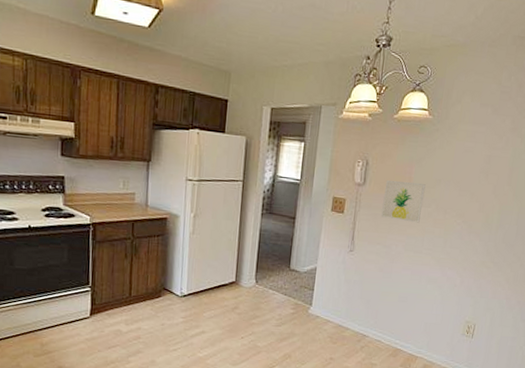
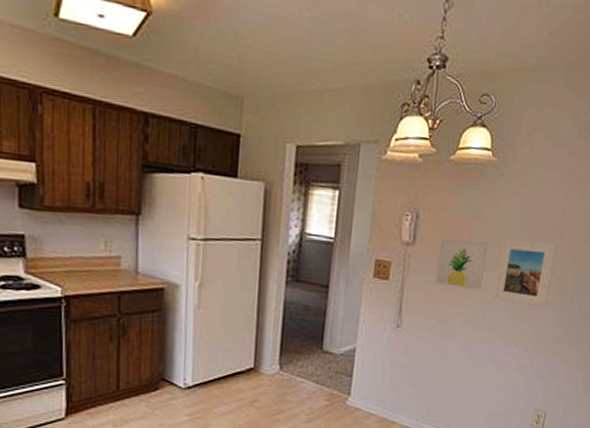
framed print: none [429,180,484,237] -> present [492,238,557,308]

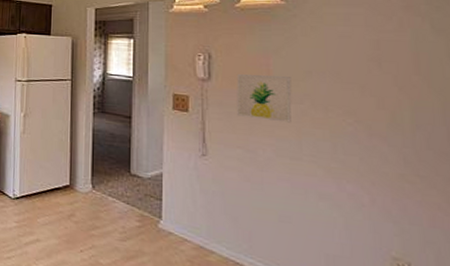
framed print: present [492,238,557,308] -> none [306,72,380,142]

